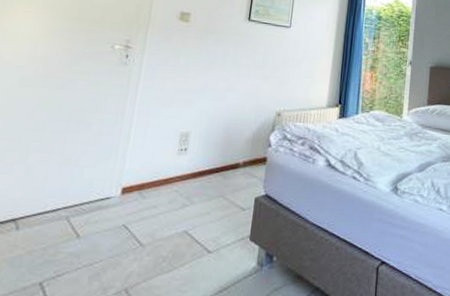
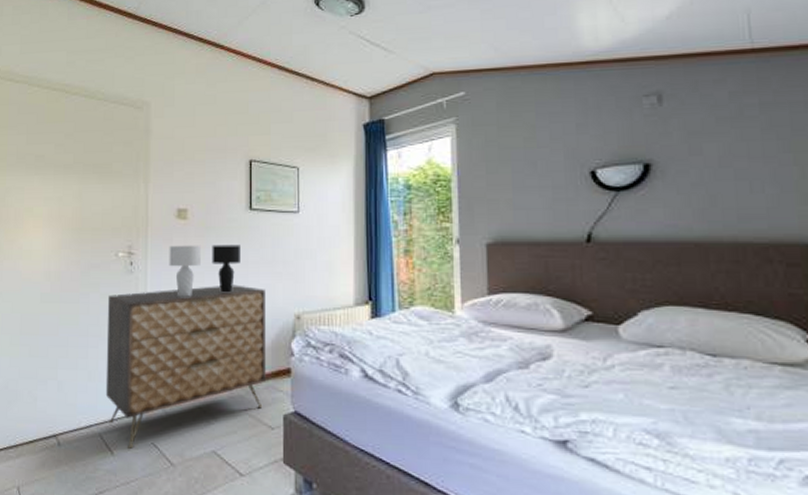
dresser: none [79,82,253,231] -> present [105,284,266,449]
table lamp: none [165,43,236,91] -> present [169,244,240,297]

